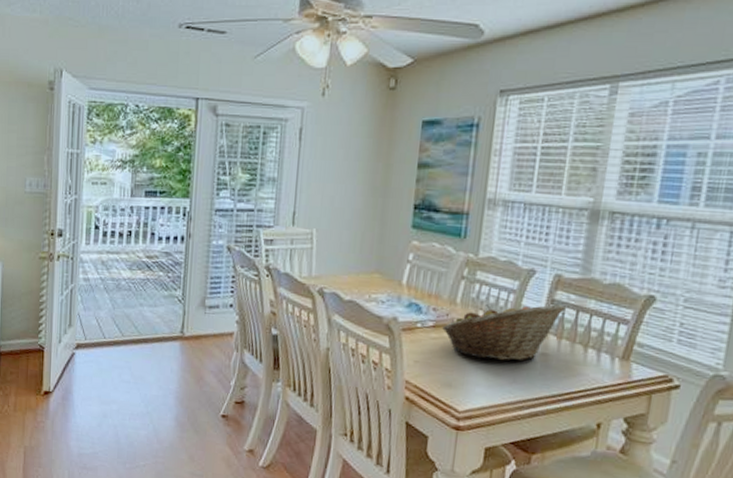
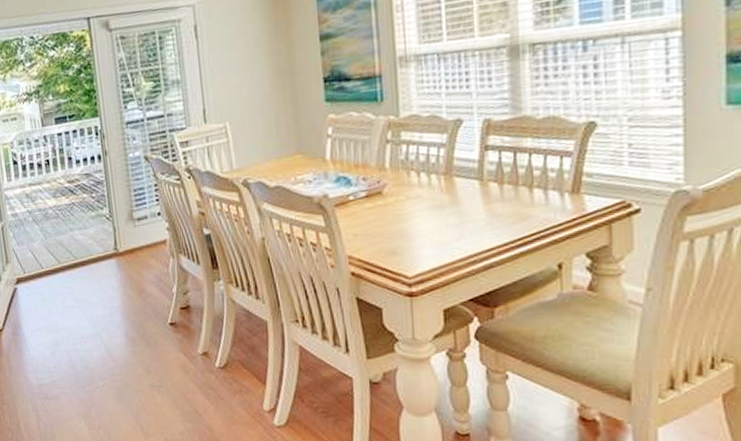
fruit basket: present [442,303,566,361] -> none [376,148,501,220]

